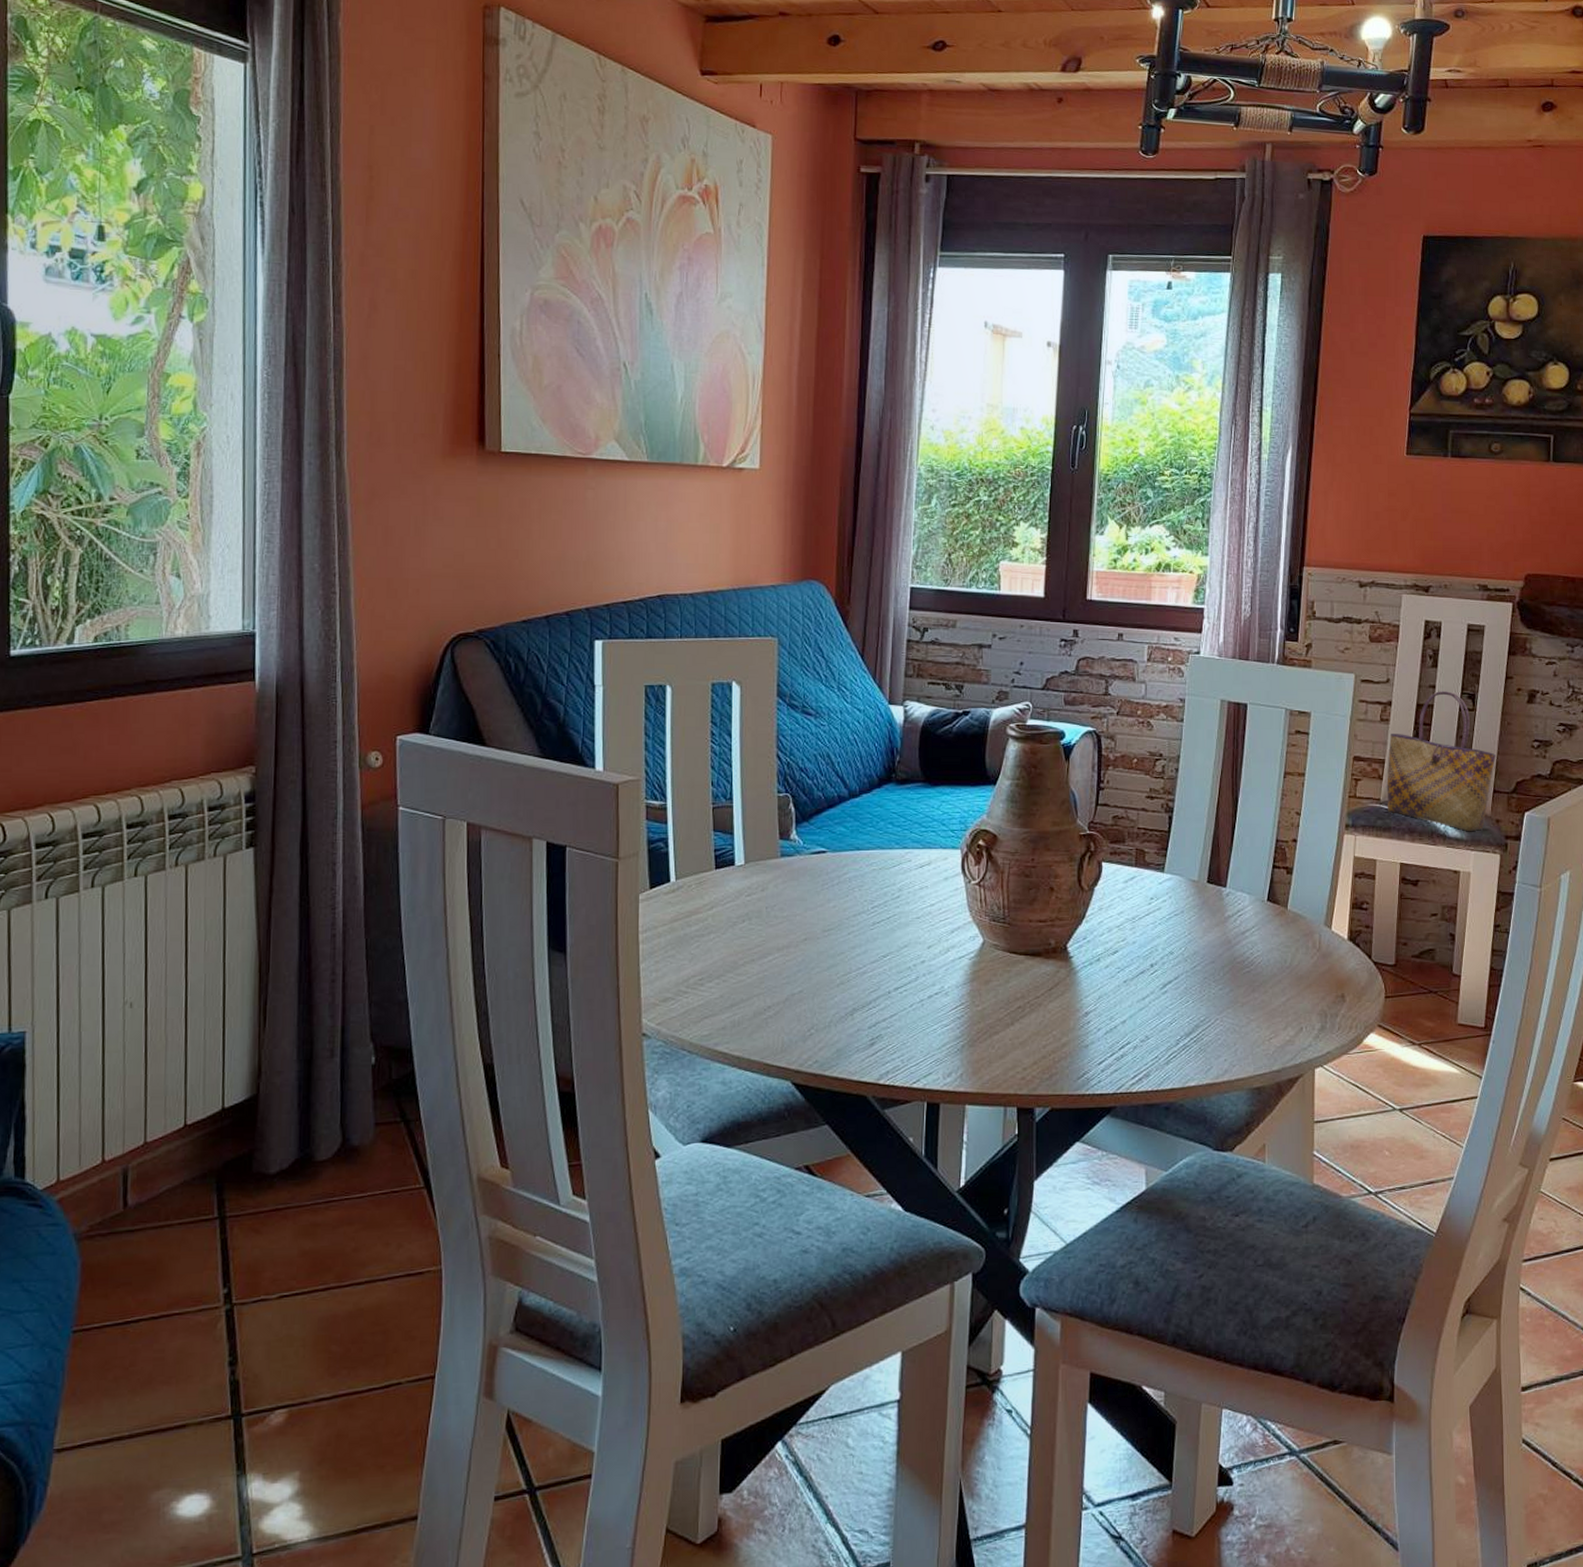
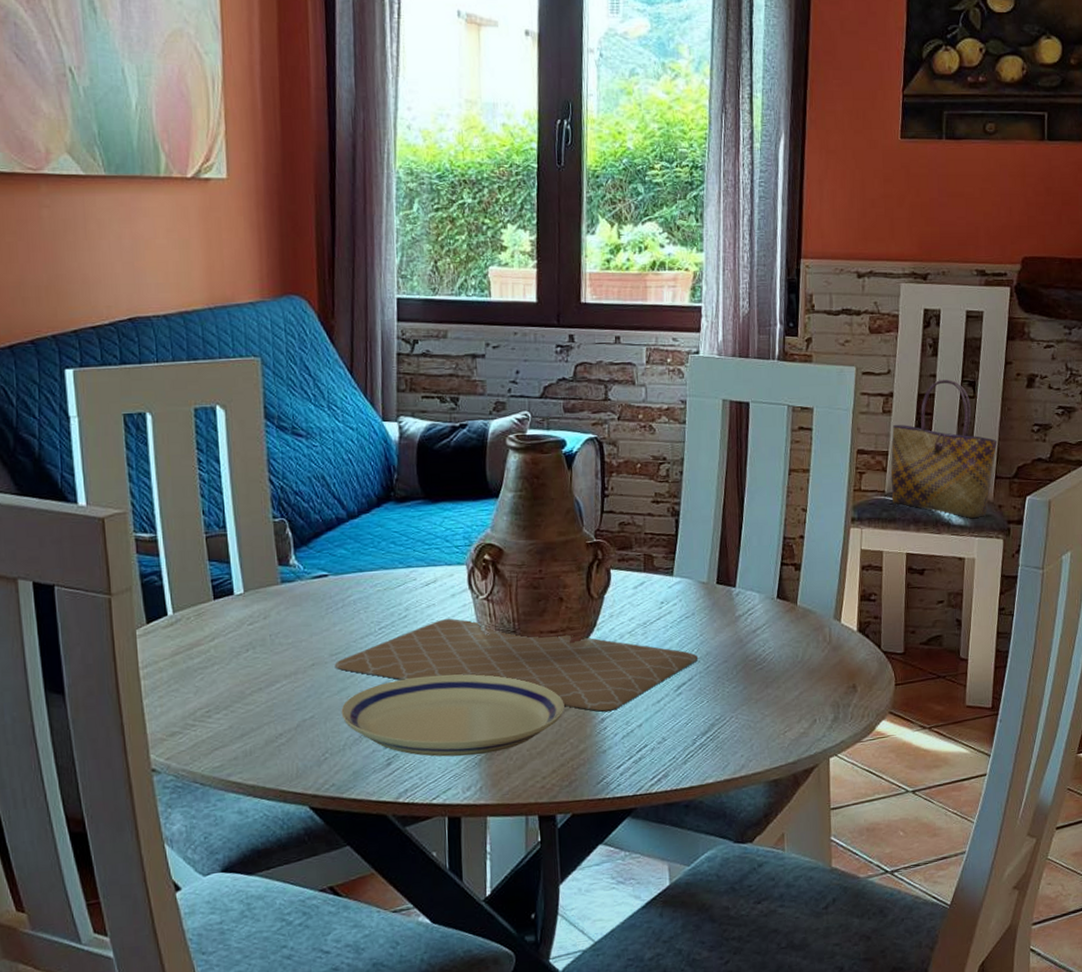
placemat: none [826,901,1186,1005] -> present [334,618,699,712]
plate: none [829,957,1049,1042] -> present [341,674,565,757]

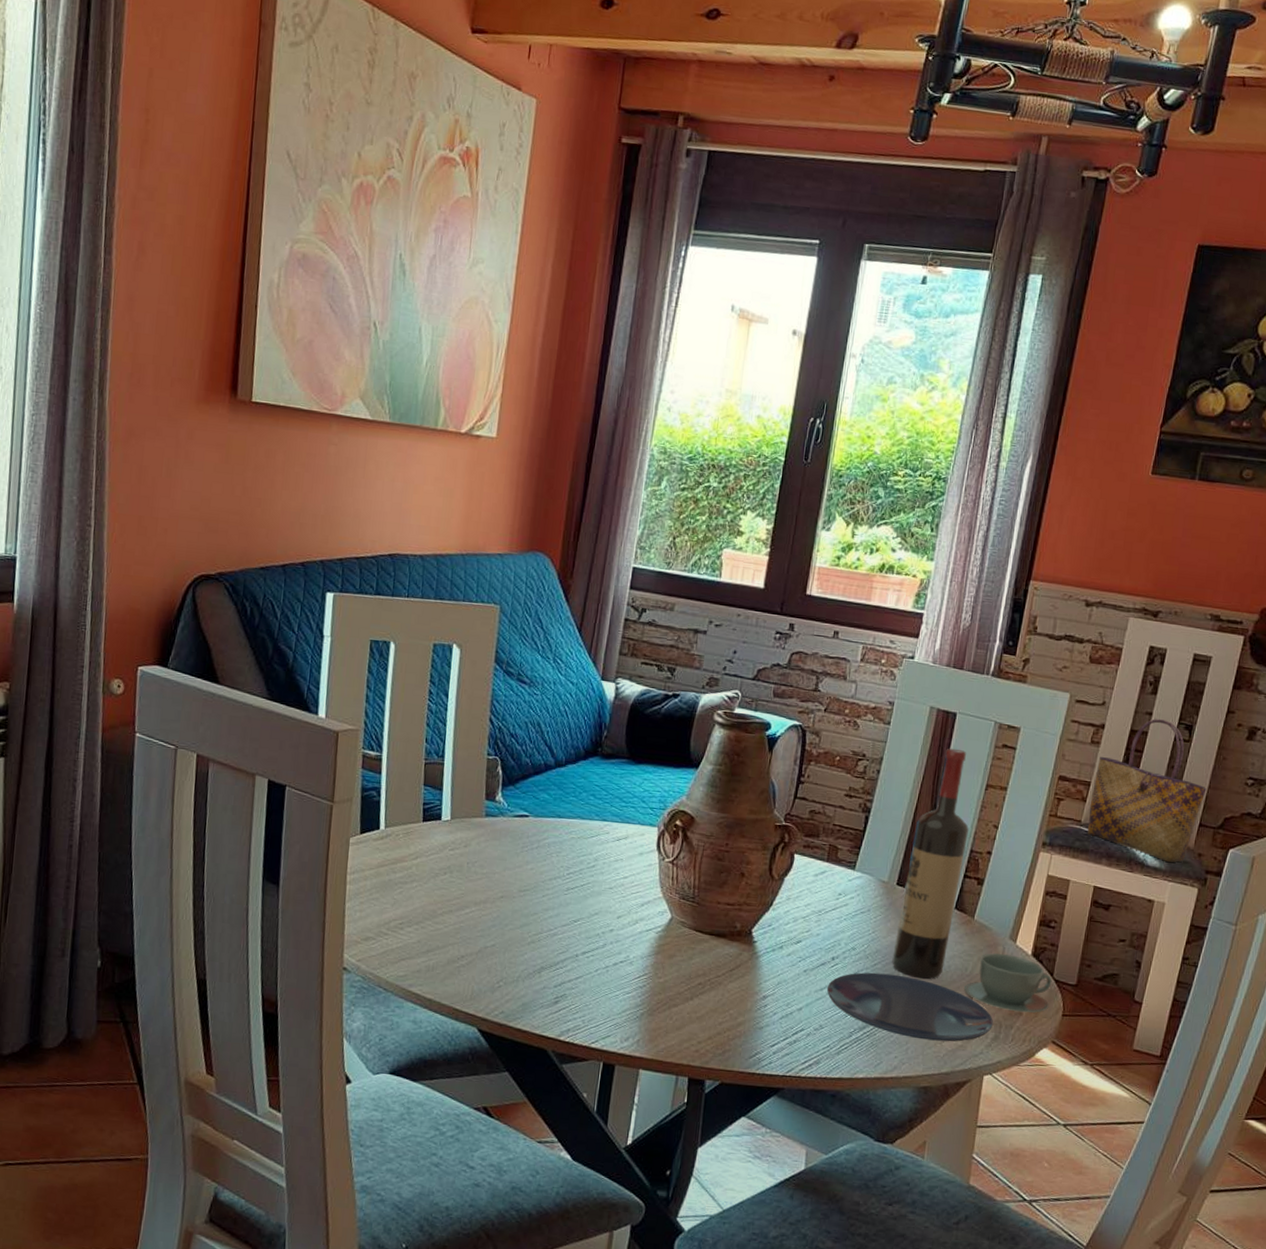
placemat: present [334,618,699,712] -> none [521,874,868,990]
plate: present [341,674,565,757] -> none [520,924,730,1010]
plate: none [663,673,831,734] -> present [826,972,993,1042]
wine bottle: none [723,438,779,673] -> present [892,748,969,979]
teacup: none [797,634,881,690] -> present [963,953,1052,1013]

